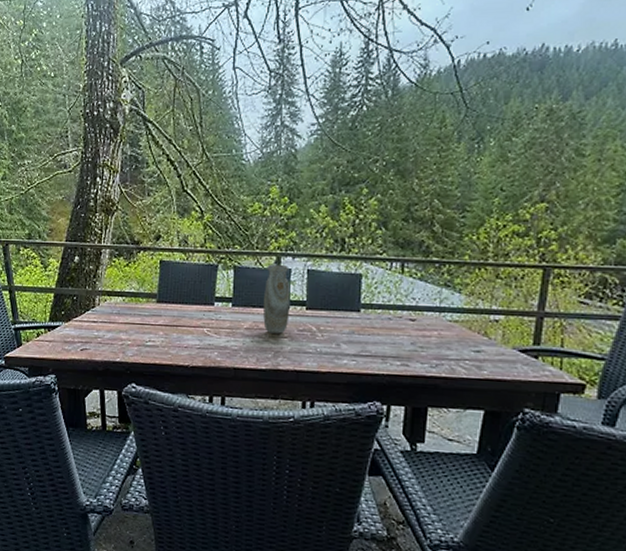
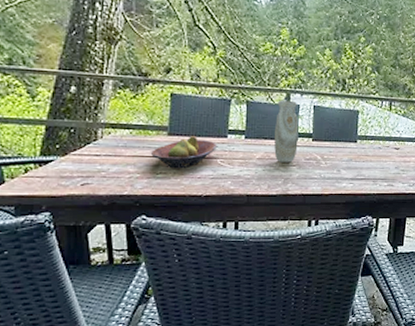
fruit bowl: none [141,303,203,338] -> present [151,136,217,169]

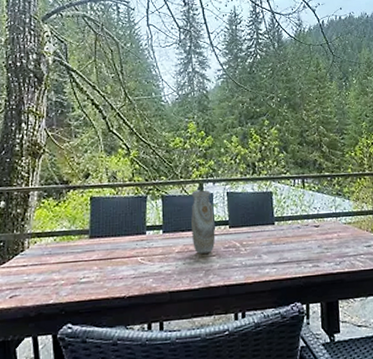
fruit bowl: present [151,136,217,169] -> none [75,236,136,272]

